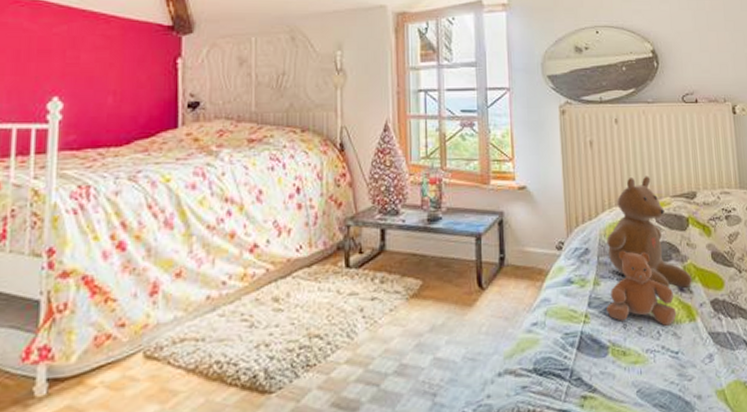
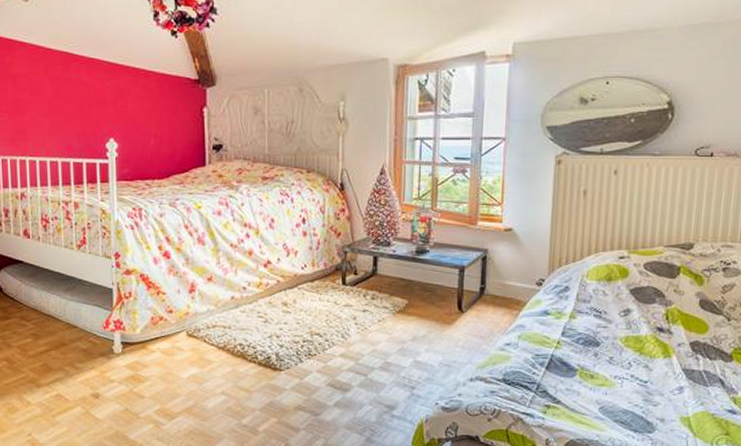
stuffed bear: present [606,175,693,288] -> none [588,225,675,329]
teddy bear: present [606,250,677,326] -> none [579,291,652,359]

